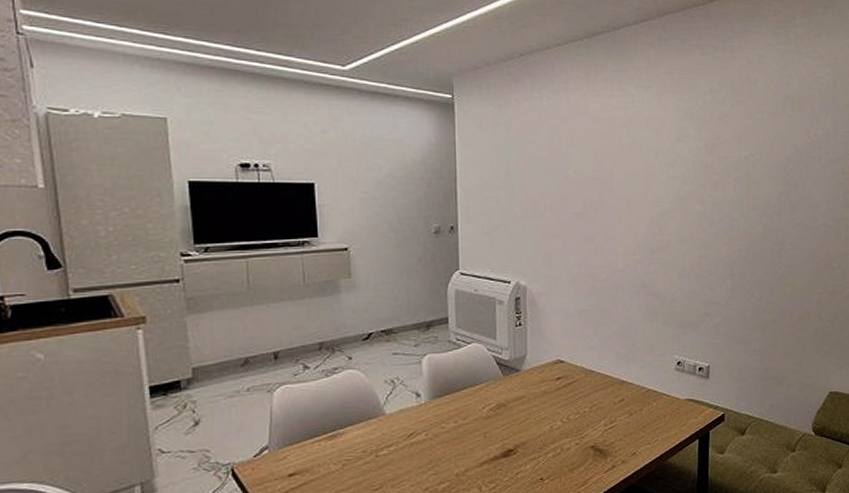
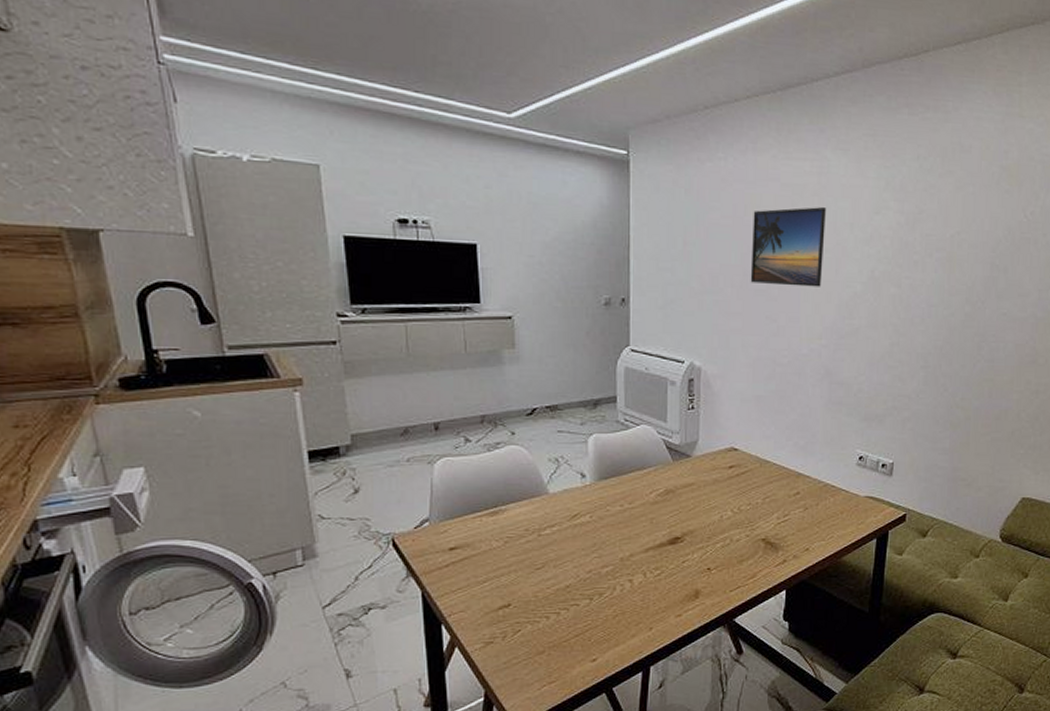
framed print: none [568,137,634,208] -> present [750,207,826,287]

